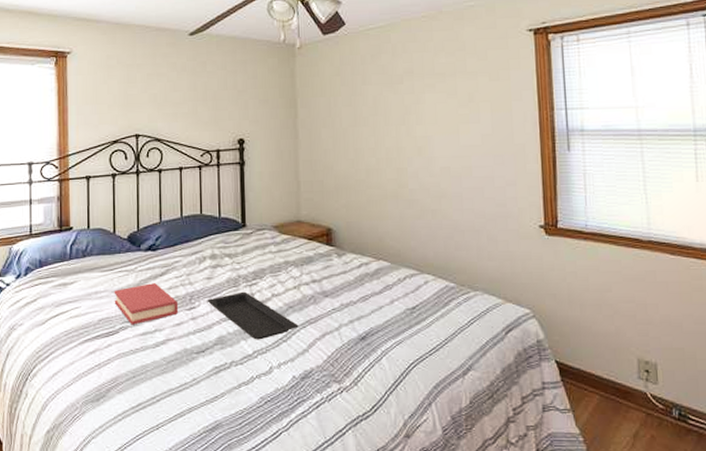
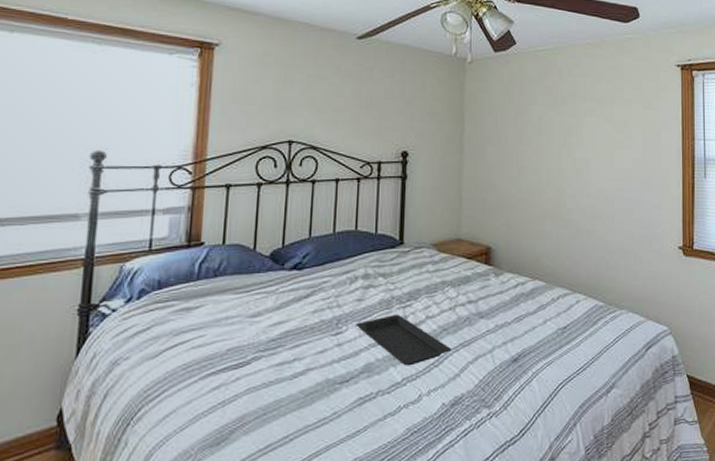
hardback book: present [114,283,178,325] -> none [247,306,322,354]

